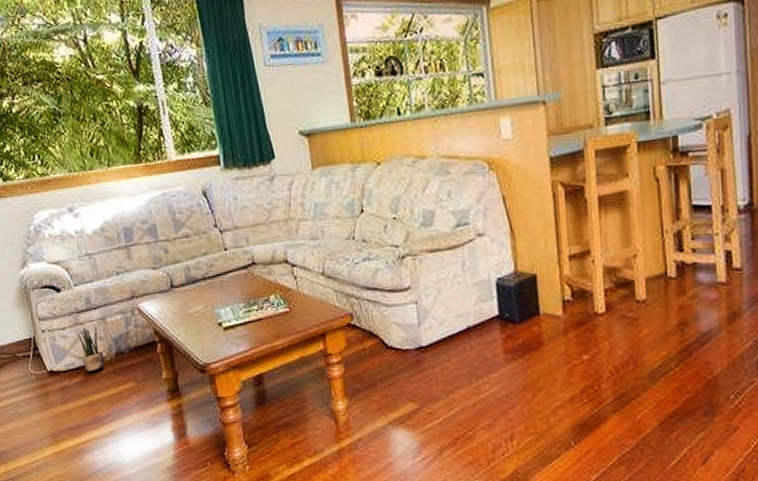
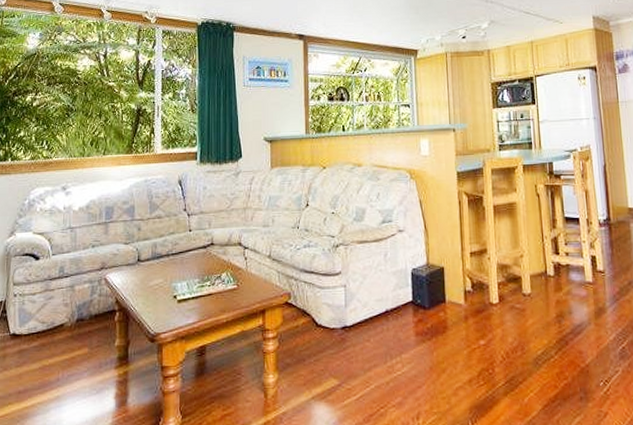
potted plant: present [78,327,105,372] -> none [45,294,66,336]

